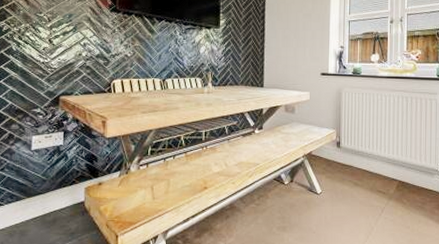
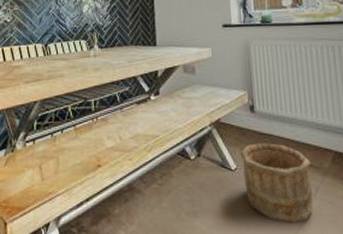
wooden bucket: none [325,172,380,237] -> present [240,143,313,224]

